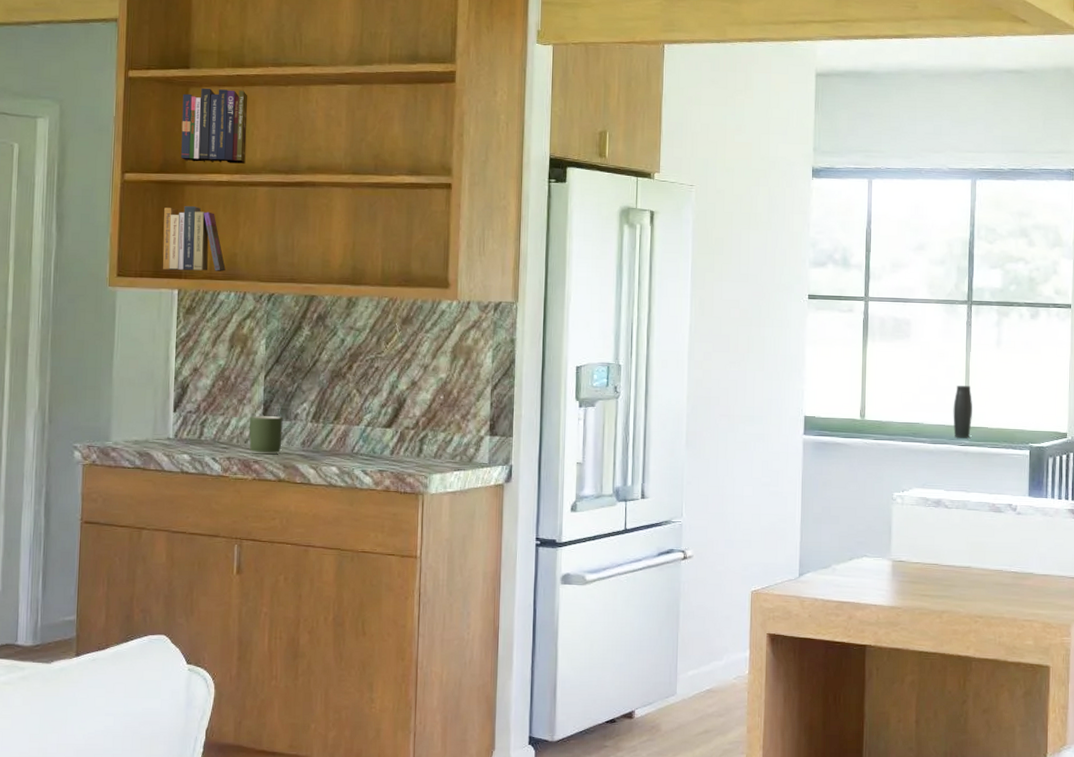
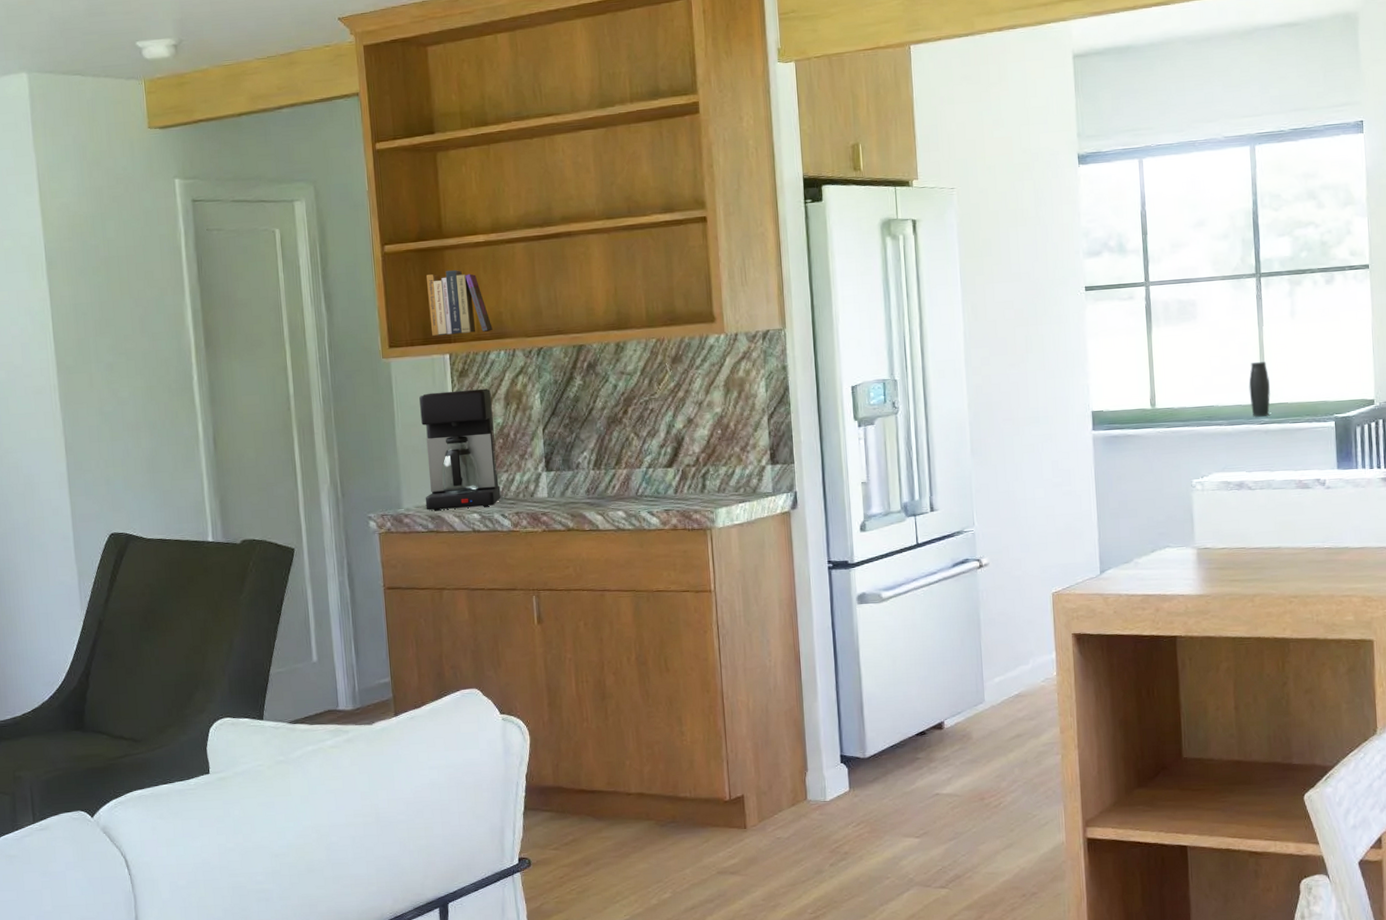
coffee maker: none [135,326,216,449] -> present [419,388,501,511]
books: present [180,88,248,164] -> none [431,148,500,227]
mug: present [249,416,283,455] -> none [532,467,567,506]

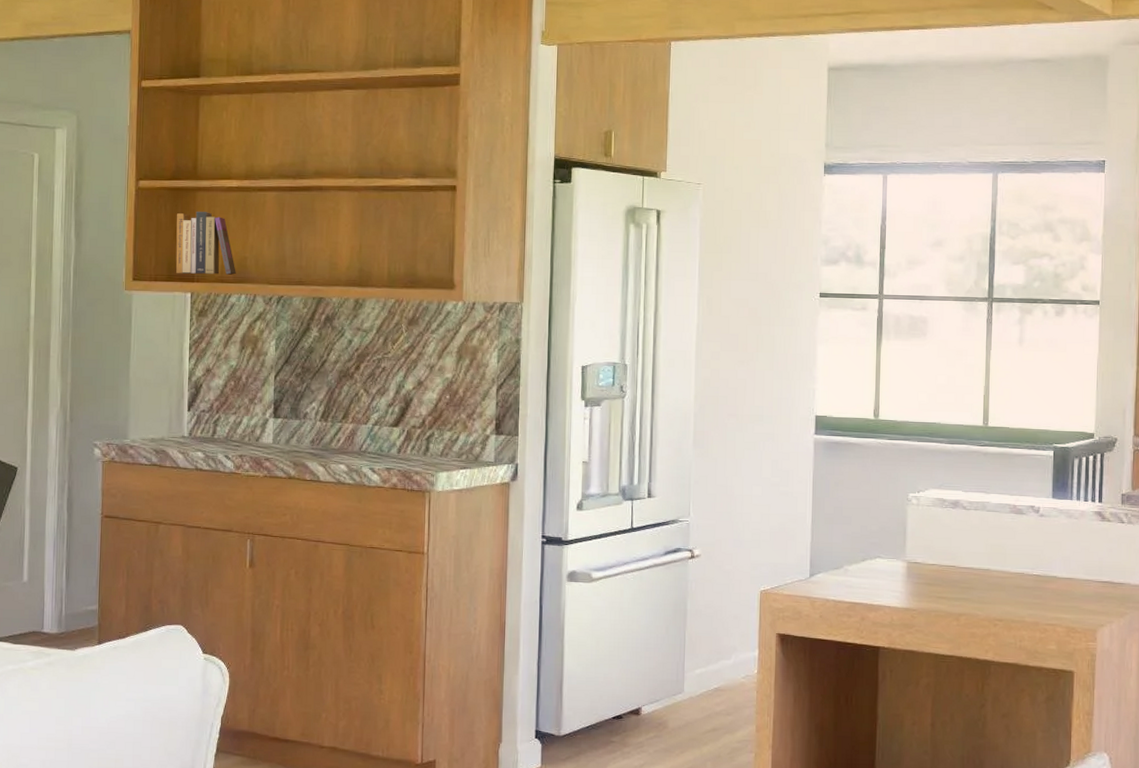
coffee maker: present [419,388,501,511] -> none [151,328,228,447]
vase: present [1248,362,1270,417] -> none [972,385,993,439]

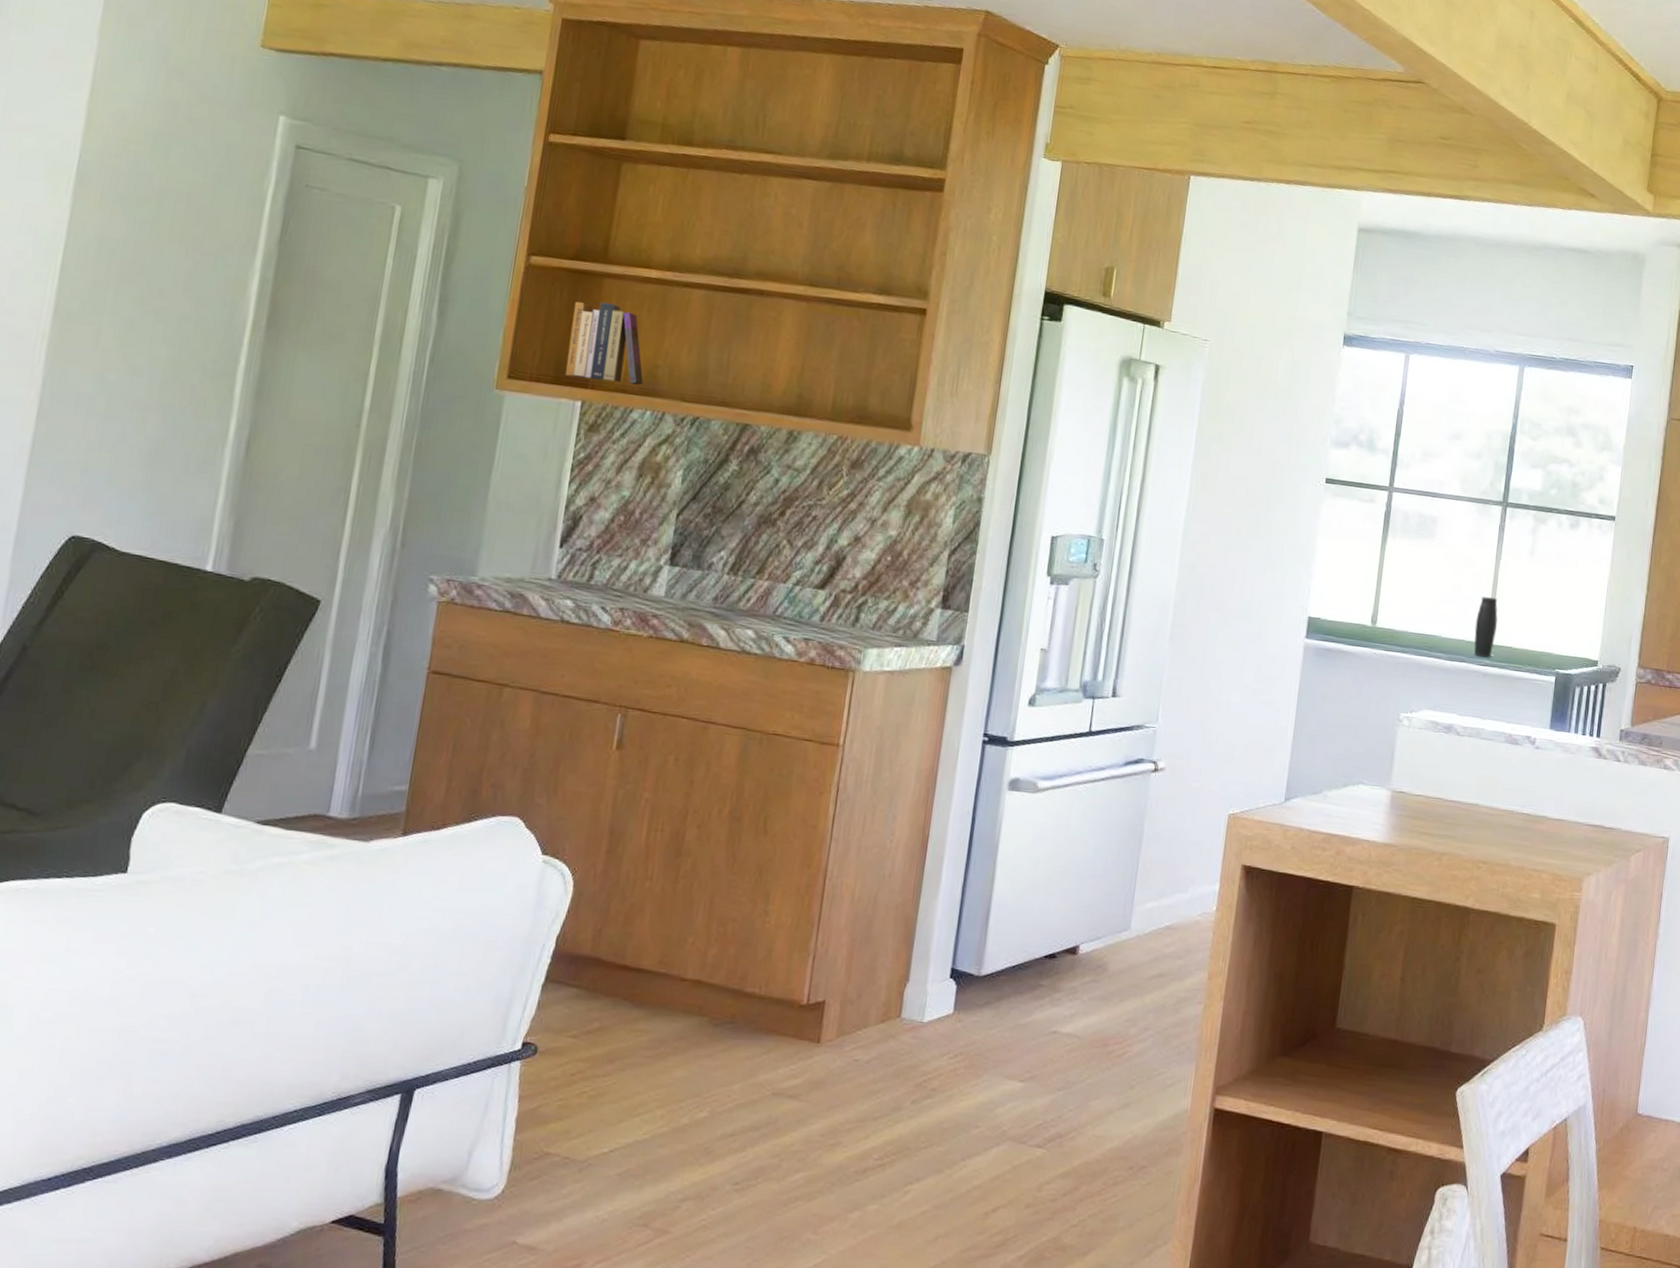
vase: none [972,385,993,439] -> present [1474,597,1498,658]

